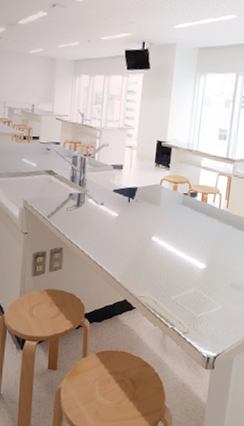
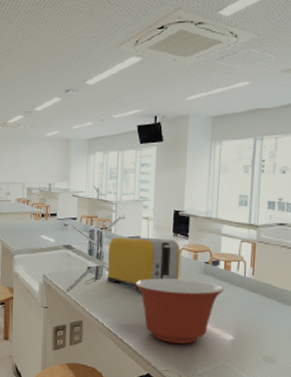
toaster: none [89,164,162,219] -> present [107,236,181,290]
mixing bowl: none [116,207,200,272] -> present [135,278,224,344]

